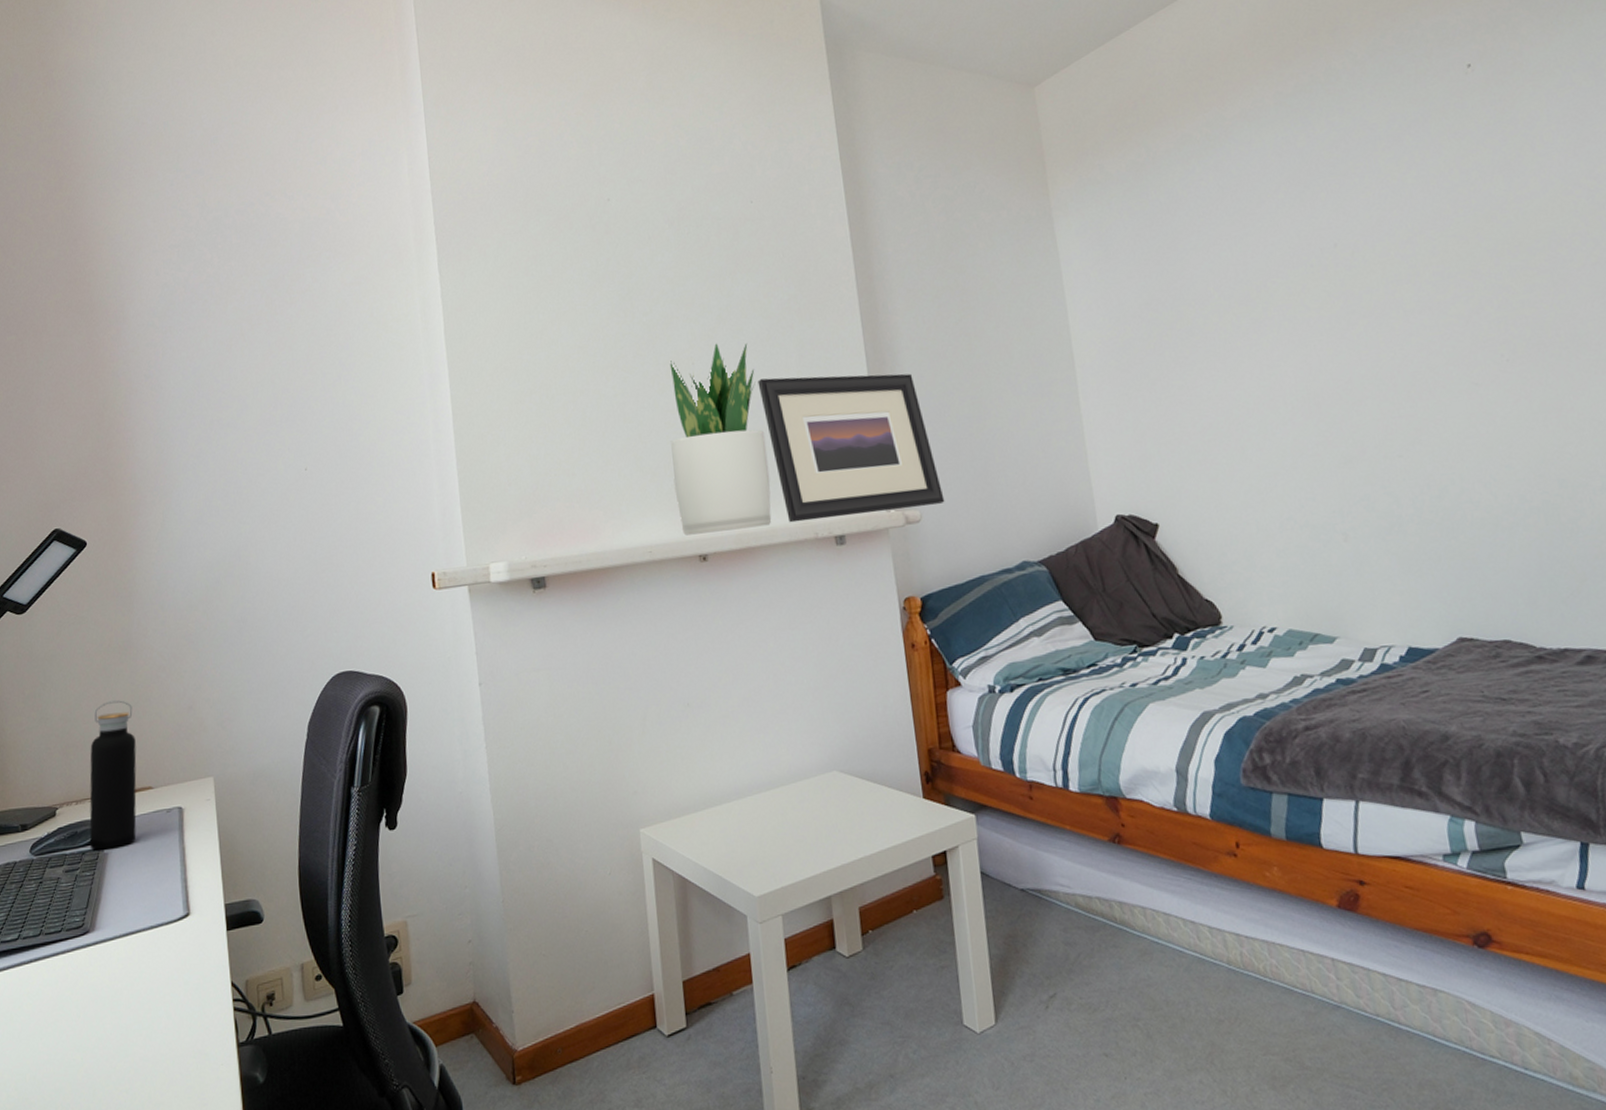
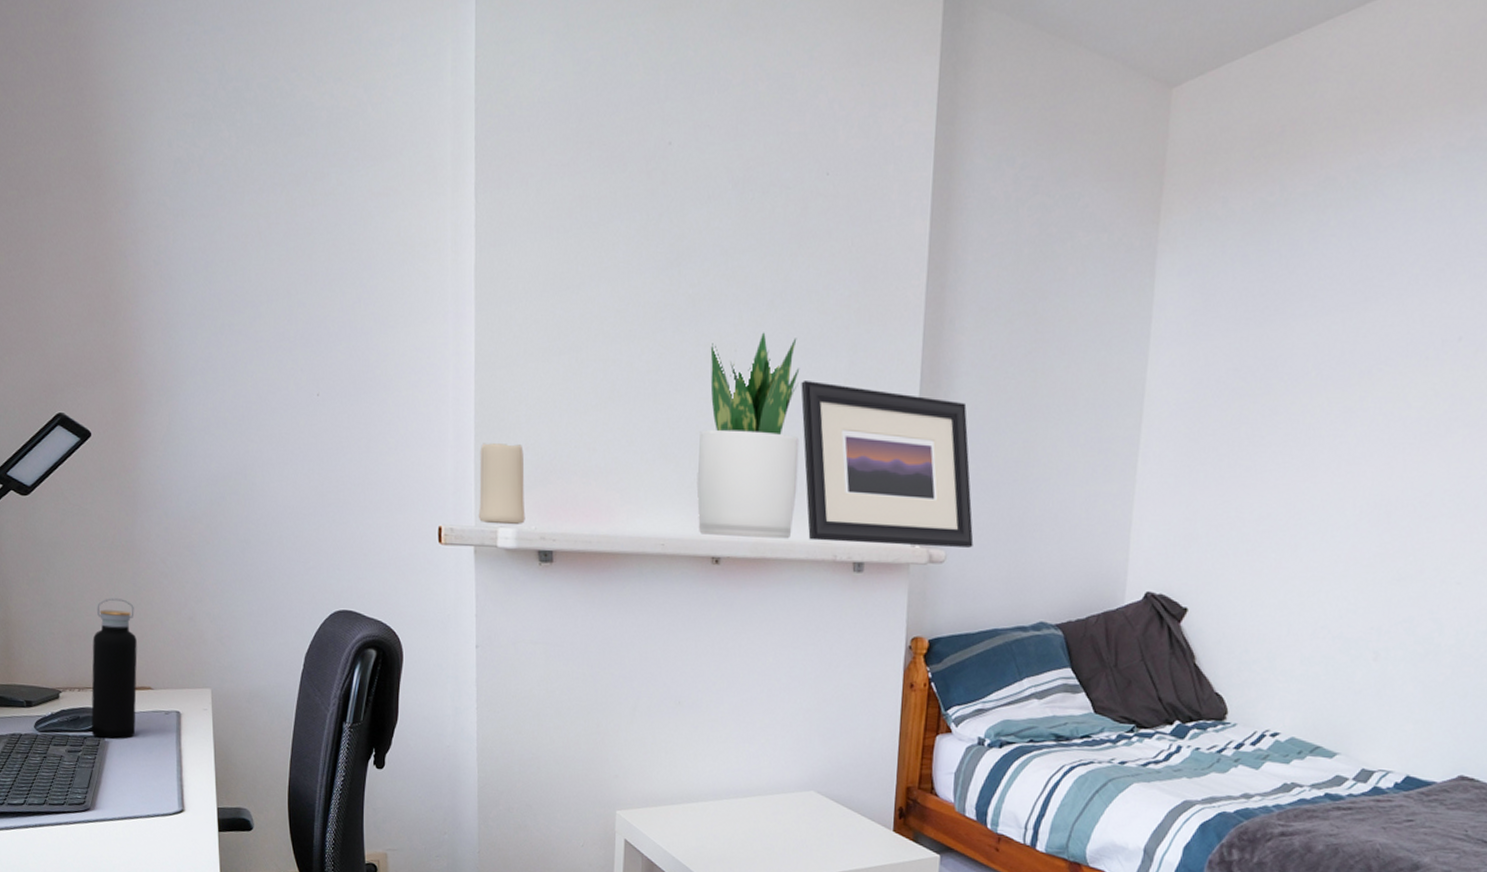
candle: none [464,482,515,562] -> present [478,443,525,525]

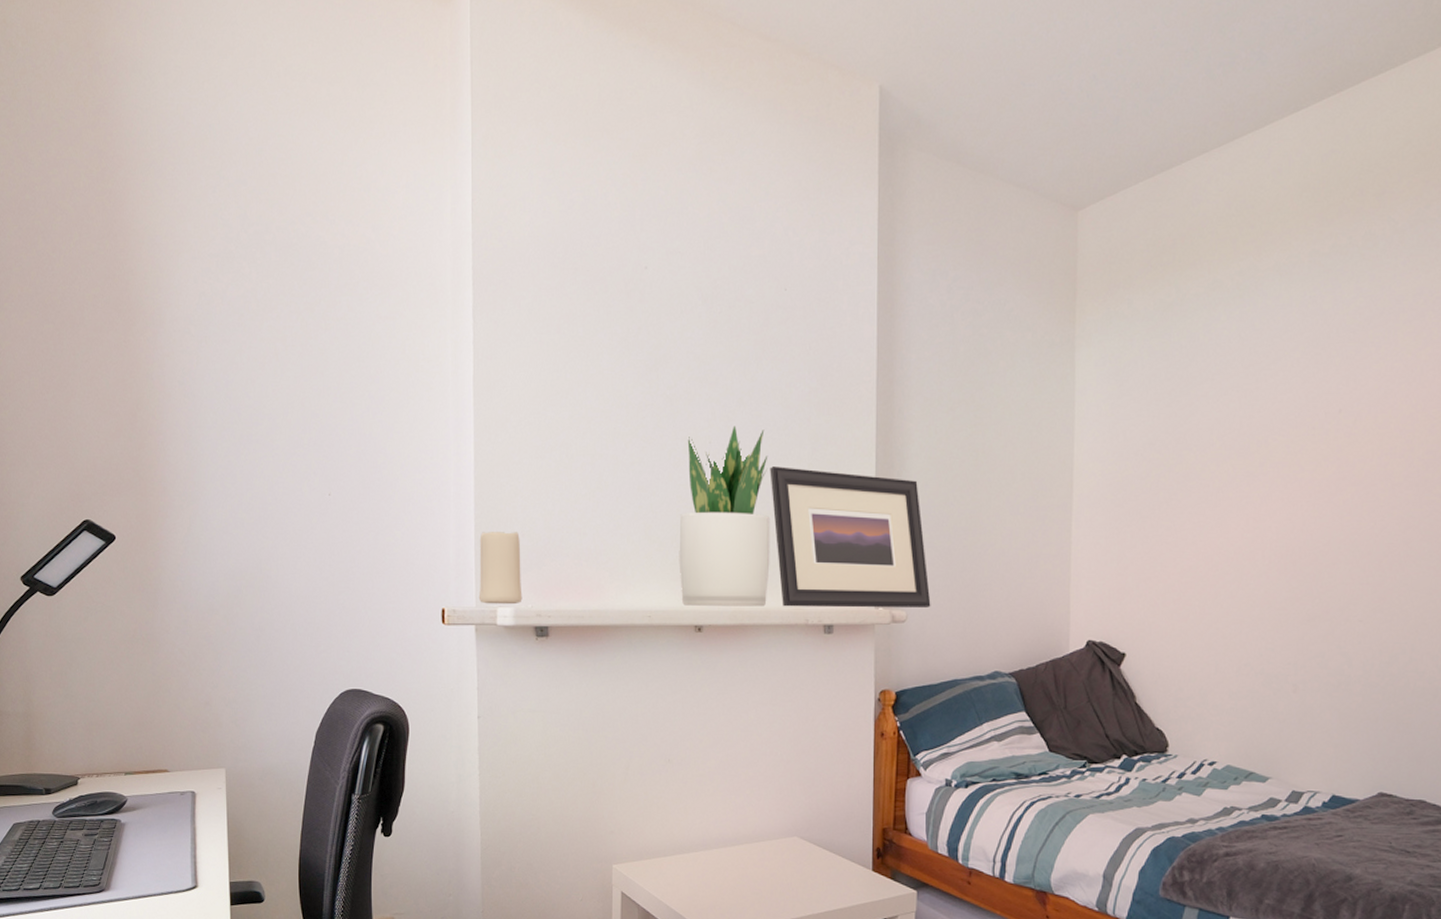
water bottle: present [91,598,137,739] -> none [108,687,155,821]

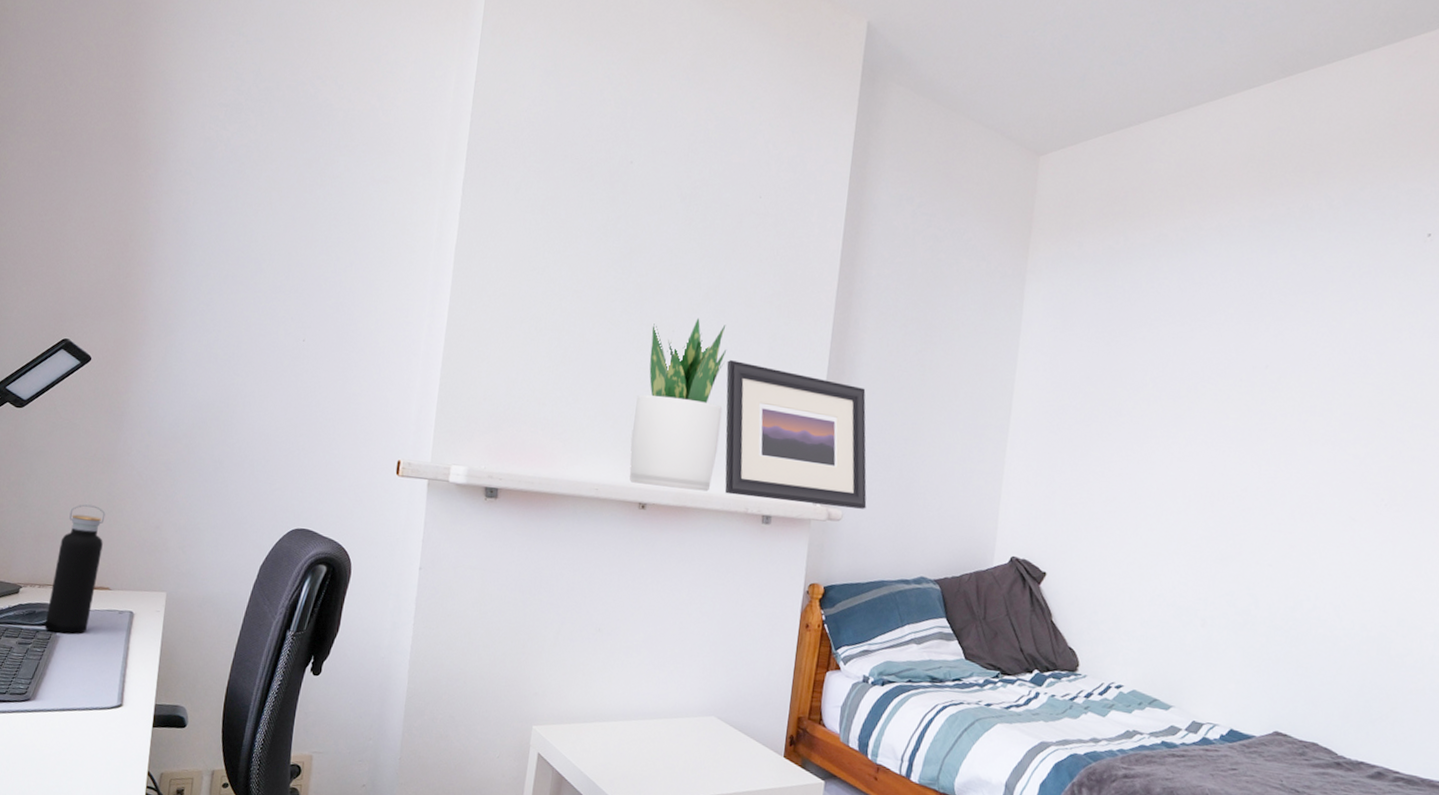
water bottle: none [108,687,155,821] -> present [44,504,106,634]
candle: present [478,532,522,605] -> none [434,392,482,464]

